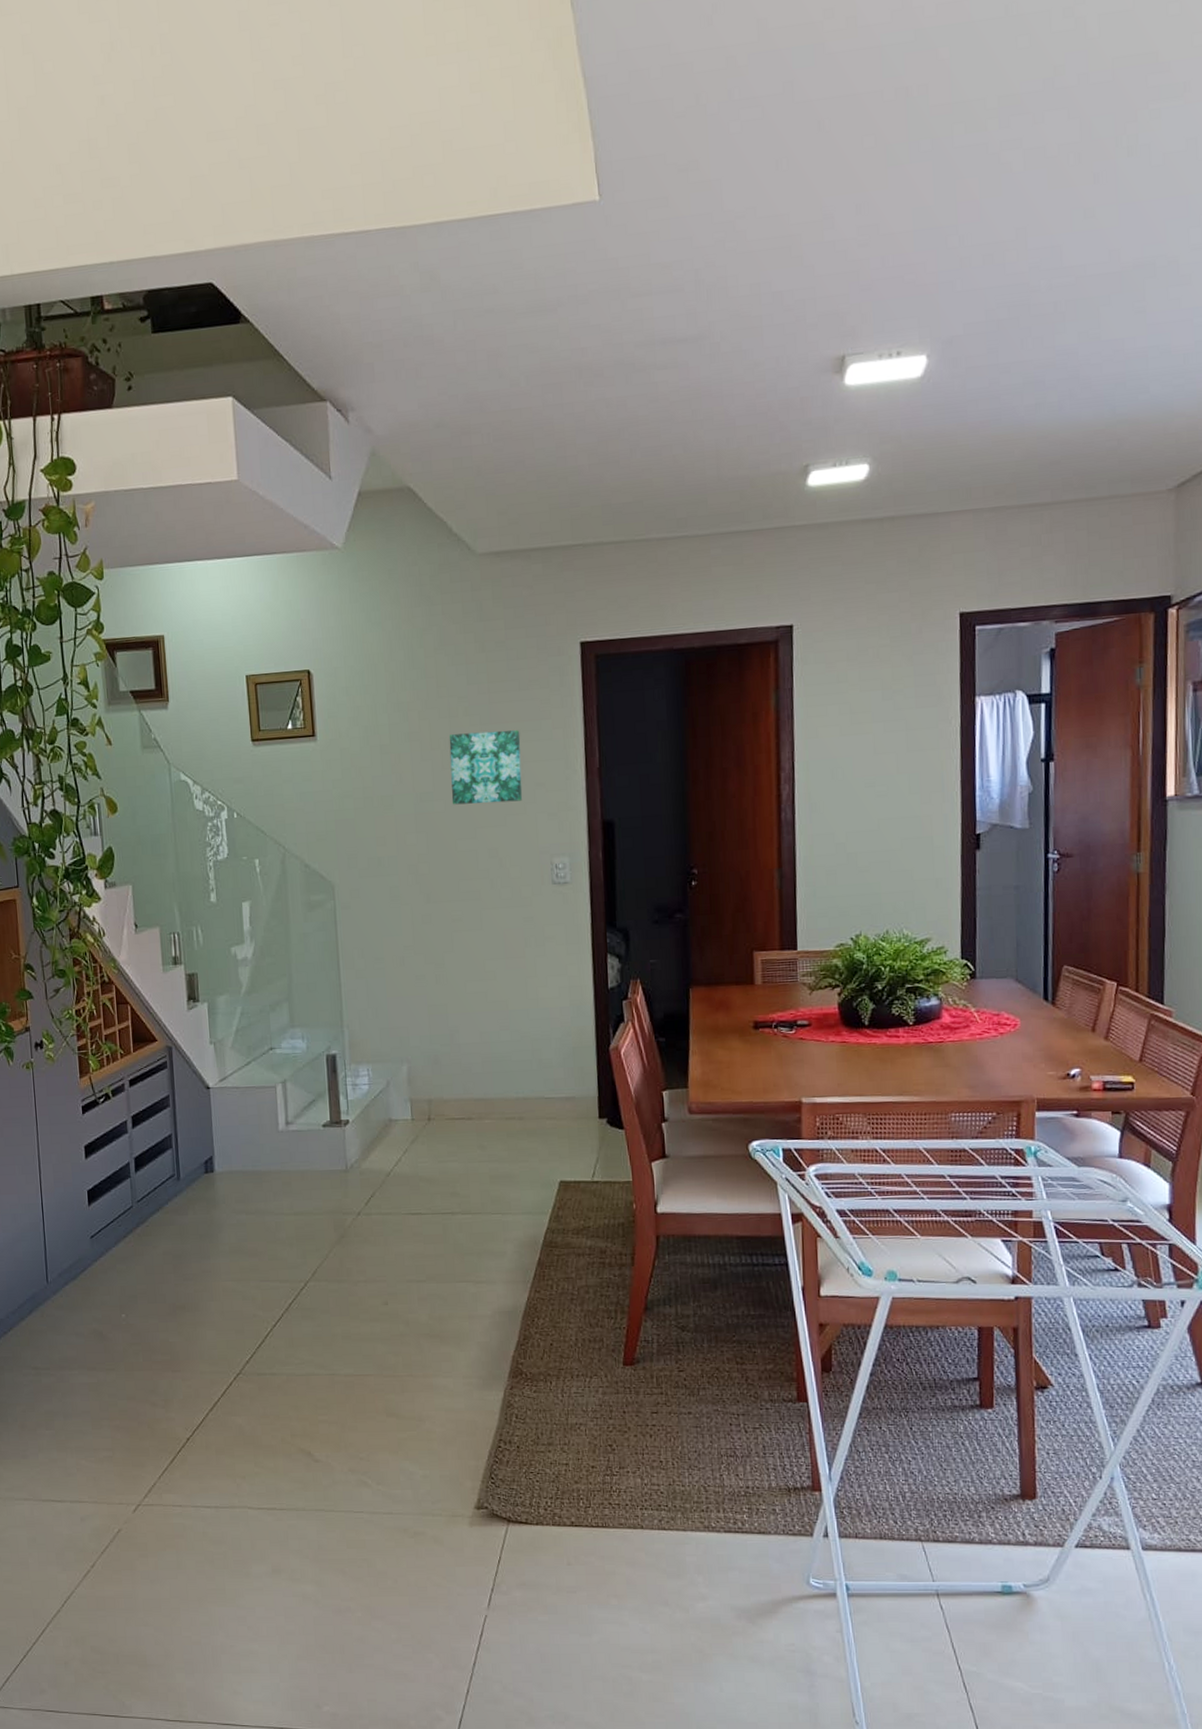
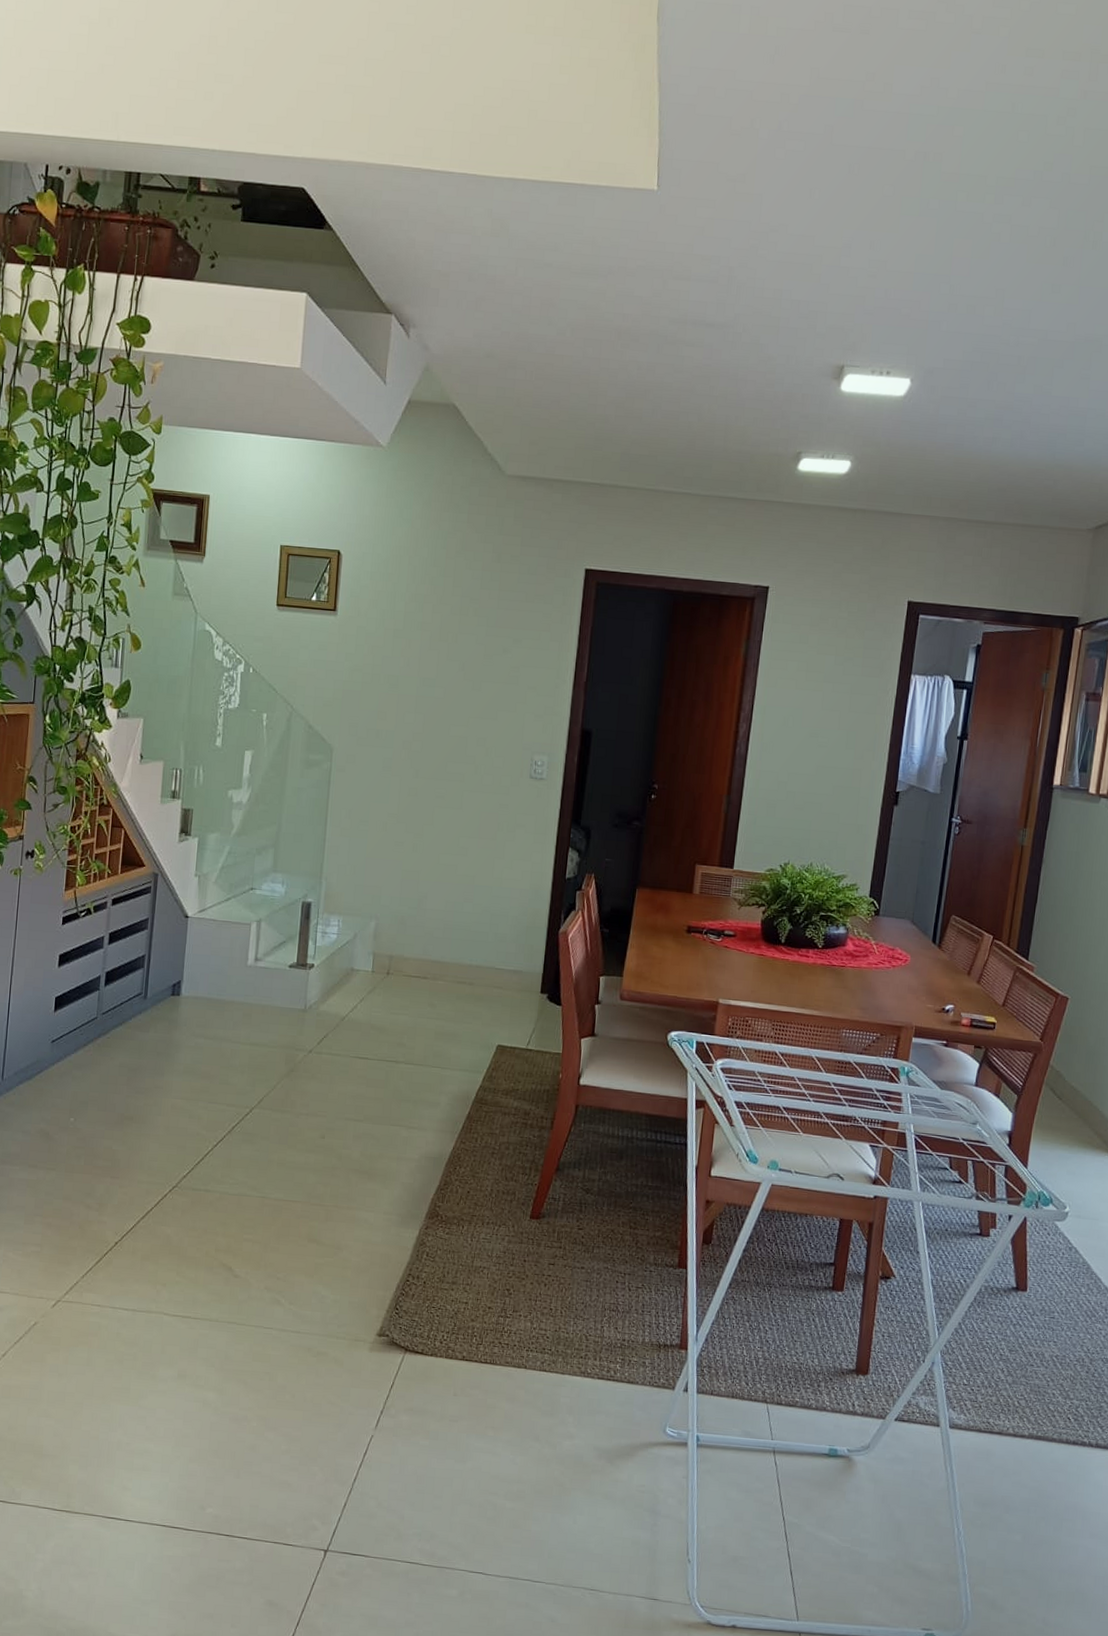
wall art: present [449,730,523,805] -> none [451,630,521,700]

